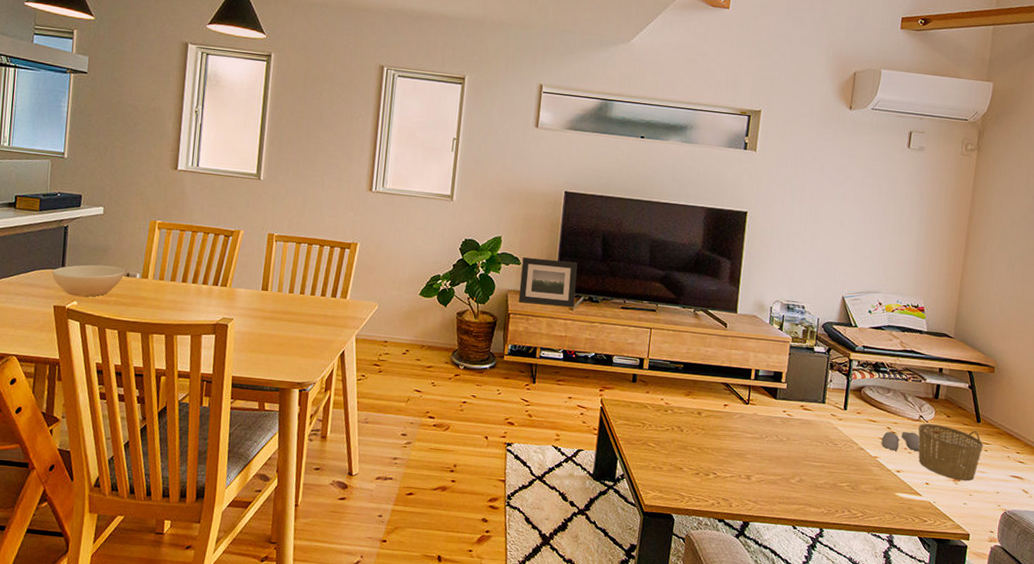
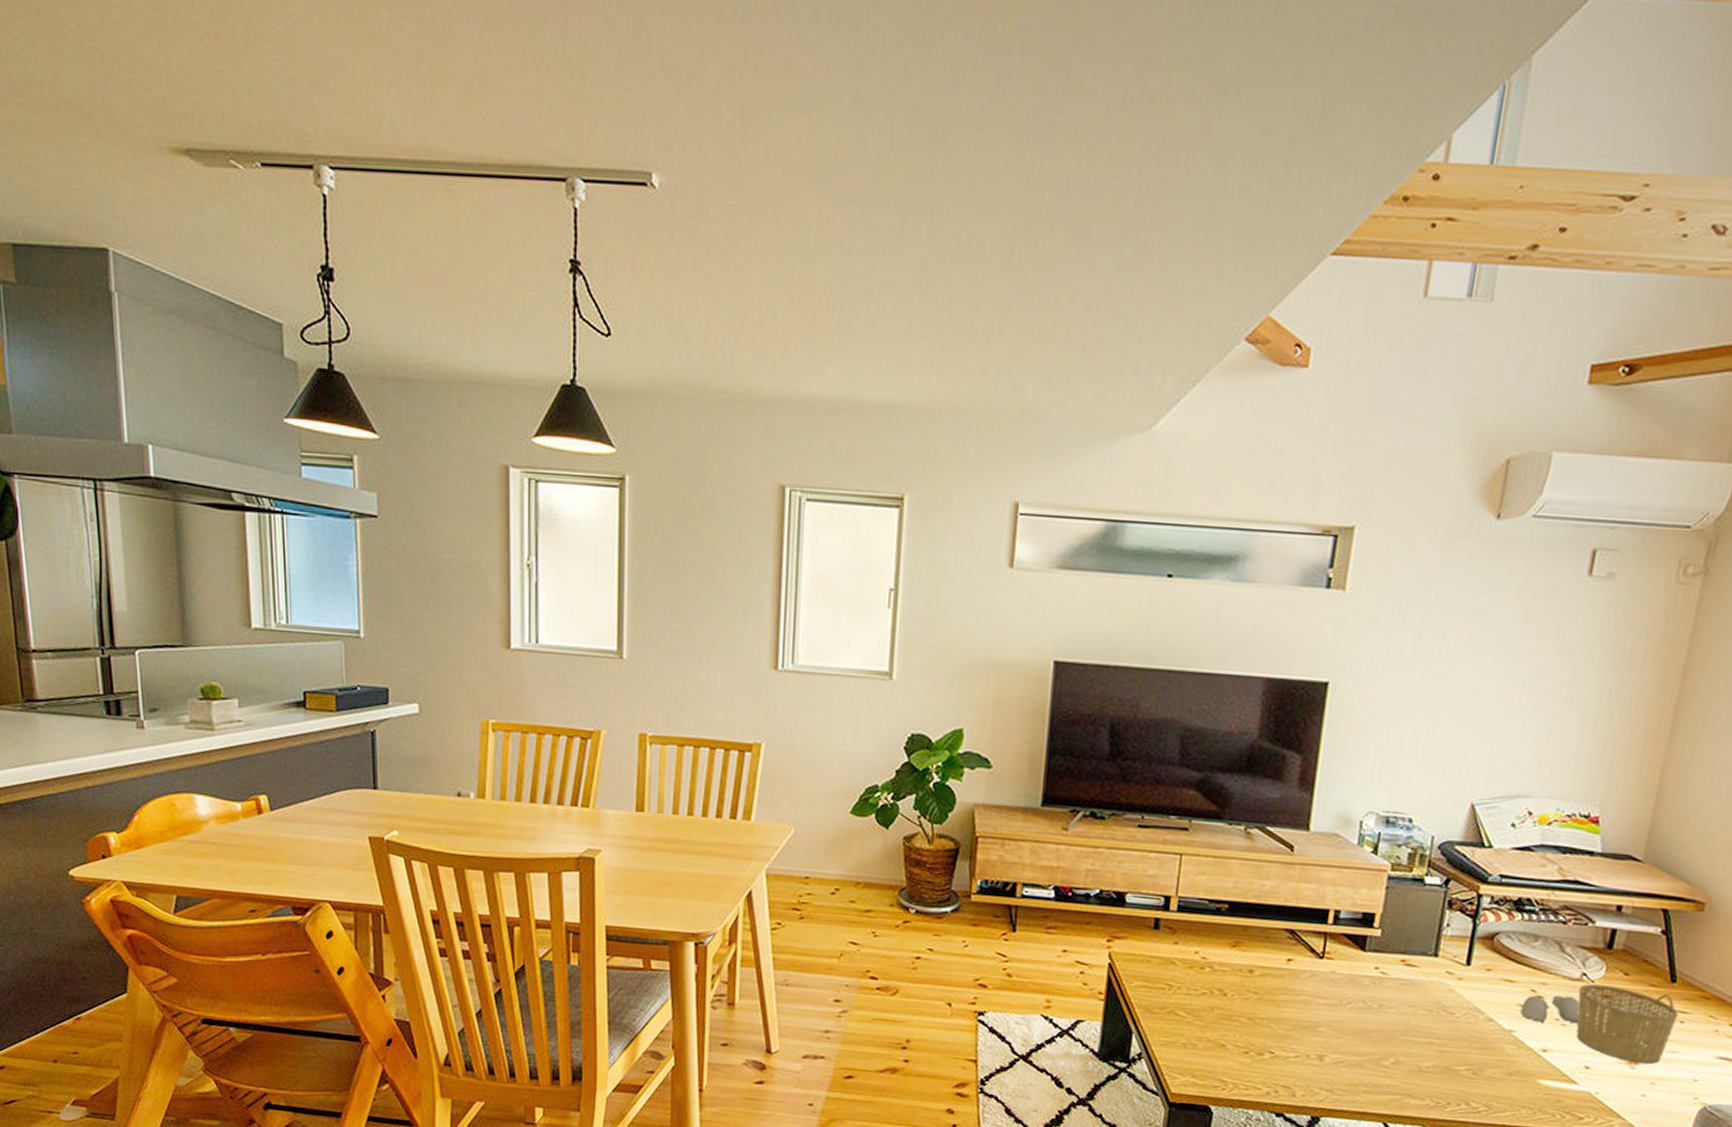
soup bowl: present [52,264,126,297] -> none [362,781,456,825]
picture frame: present [518,257,578,308] -> none [989,758,1074,828]

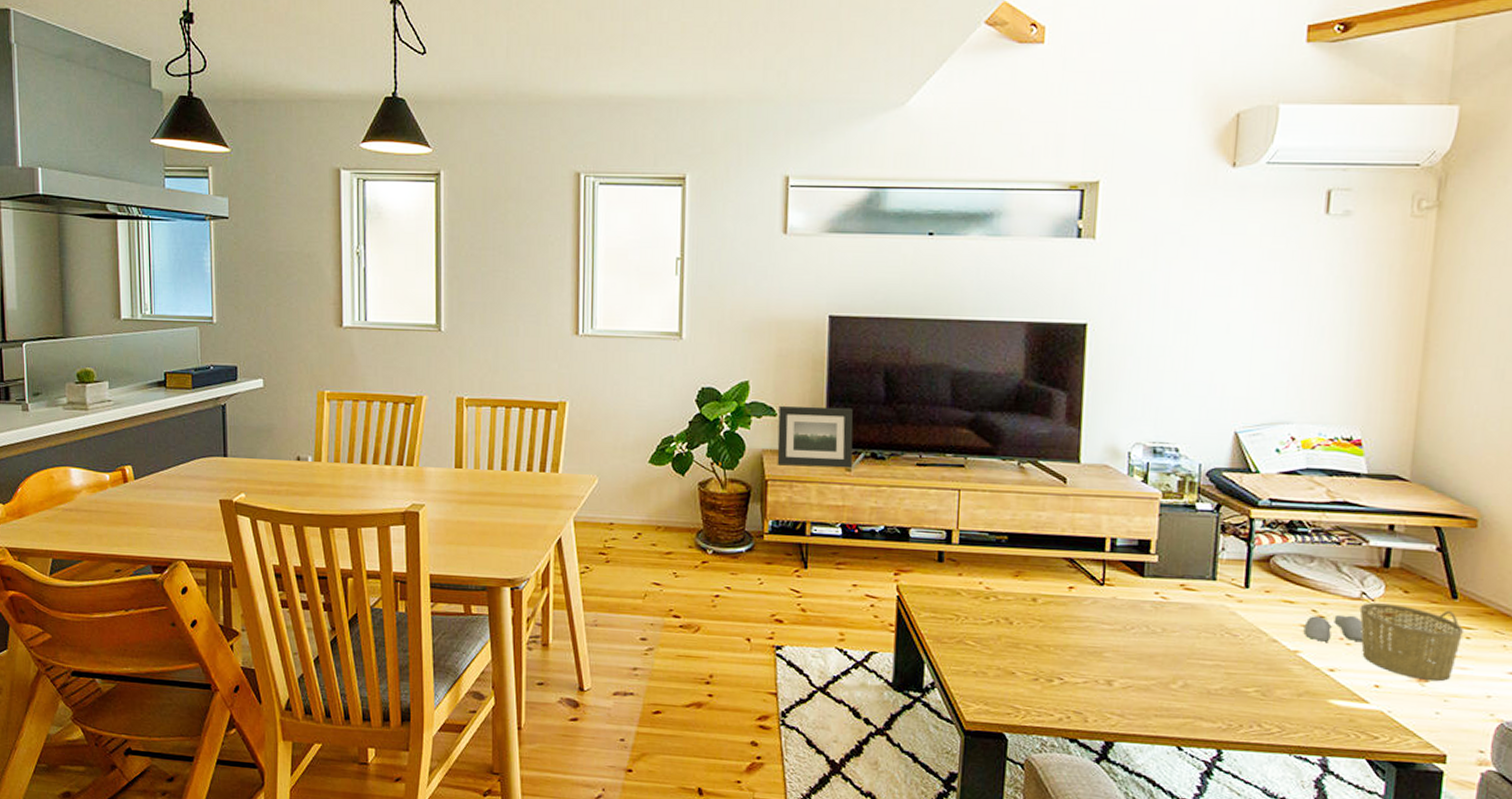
picture frame: none [989,758,1074,828] -> present [777,406,854,469]

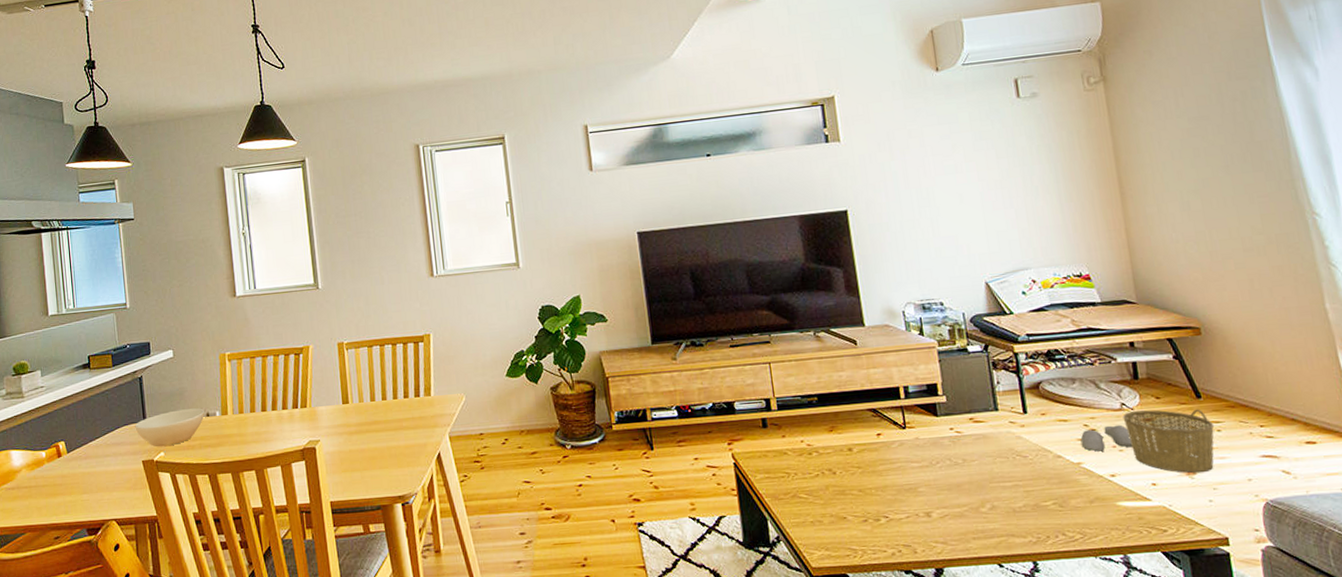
soup bowl: none [213,448,296,488] -> present [135,408,205,447]
picture frame: present [777,406,854,469] -> none [608,306,677,363]

